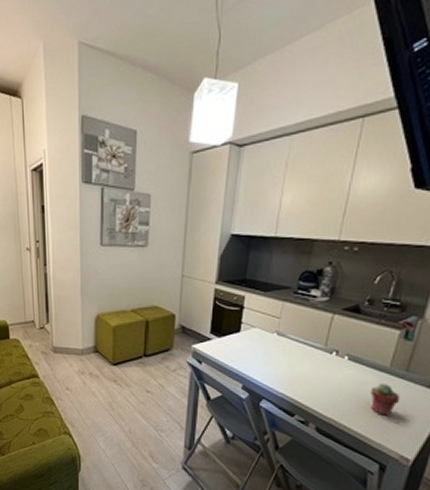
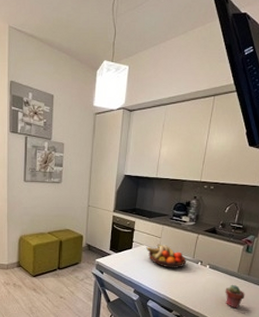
fruit bowl: none [259,326,316,359] -> present [146,244,187,268]

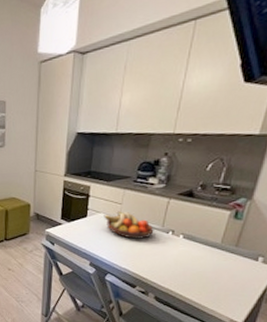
potted succulent: present [225,284,245,309] -> none [203,257,231,286]

